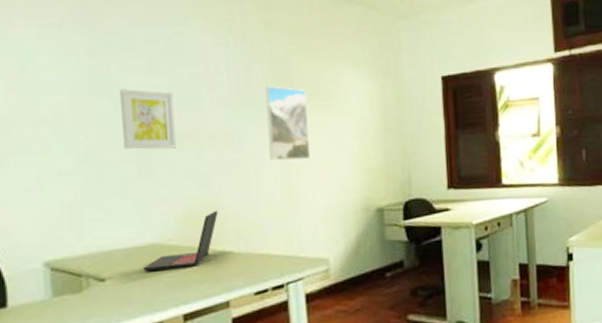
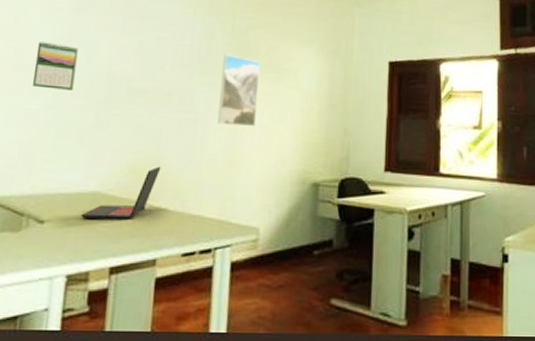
calendar: none [55,92,106,144] -> present [32,42,79,90]
wall art: present [120,89,176,150] -> none [87,44,140,103]

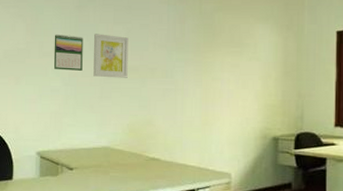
laptop: present [81,166,161,220] -> none [98,126,152,167]
wall art: none [87,44,140,103] -> present [93,34,129,78]
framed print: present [217,54,260,127] -> none [193,34,224,94]

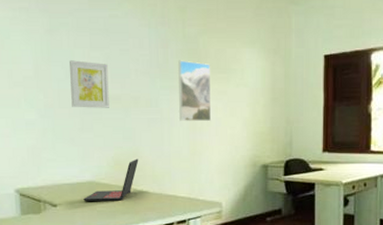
calendar: present [53,34,83,71] -> none [24,62,59,101]
laptop: none [98,126,152,167] -> present [83,158,139,201]
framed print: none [193,34,224,94] -> present [177,60,212,122]

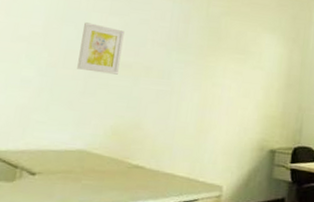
laptop: present [83,158,139,201] -> none [68,130,140,175]
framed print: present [177,60,212,122] -> none [190,36,229,101]

